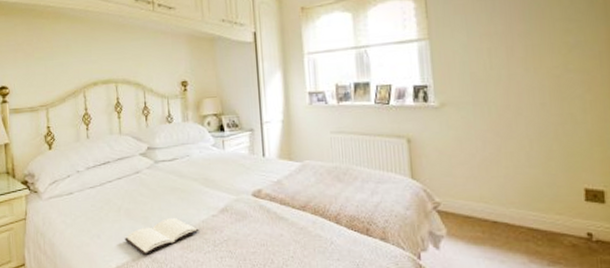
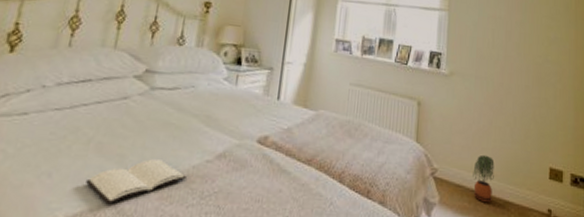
potted plant: none [483,183,511,232] -> present [473,154,495,203]

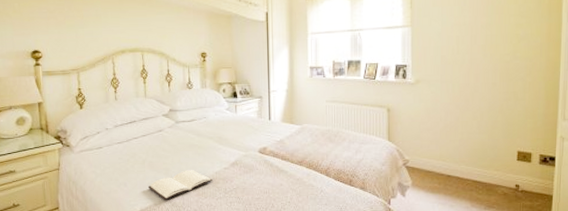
potted plant: present [473,154,495,203] -> none [442,145,462,183]

